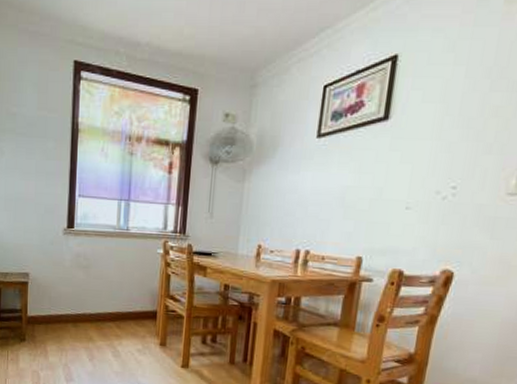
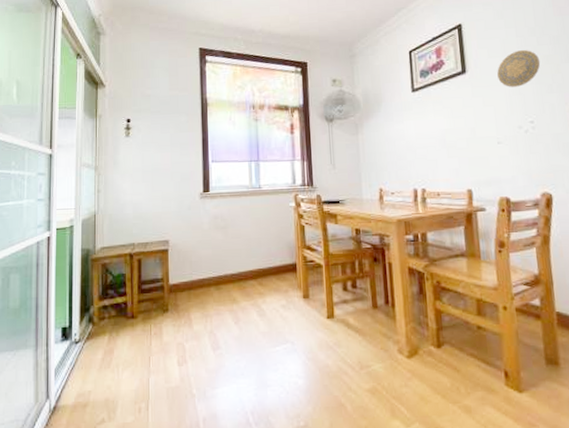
decorative plate: none [426,96,487,143] -> present [497,50,541,87]

